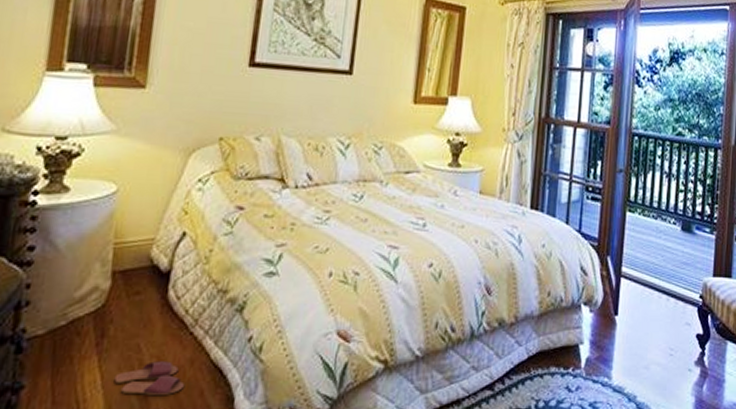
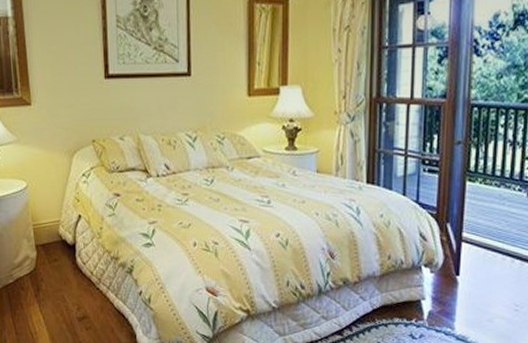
slippers: present [114,361,185,396] -> none [52,308,100,332]

